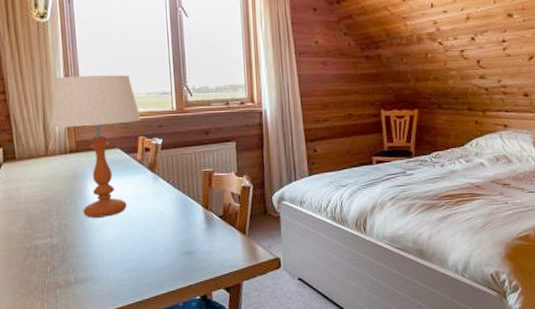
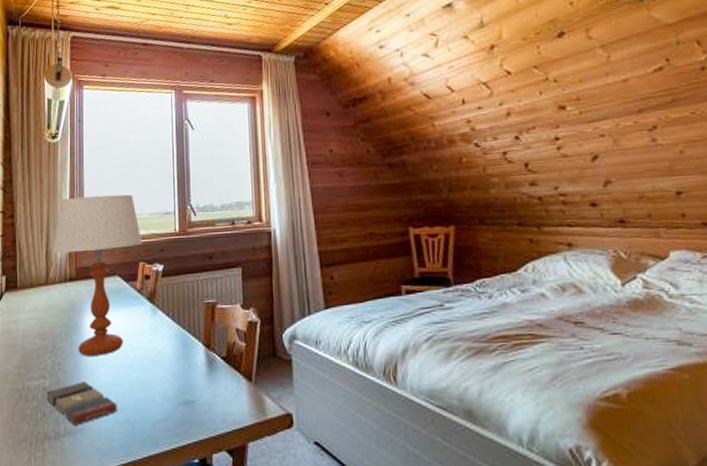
book set: none [54,239,124,276] -> present [46,381,117,427]

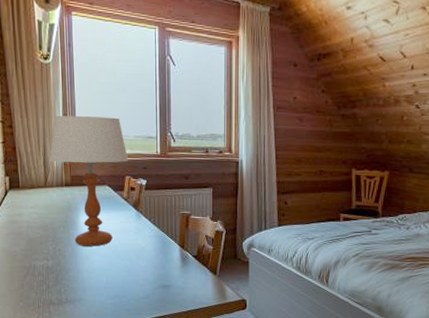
book set: present [46,381,117,427] -> none [49,265,108,297]

